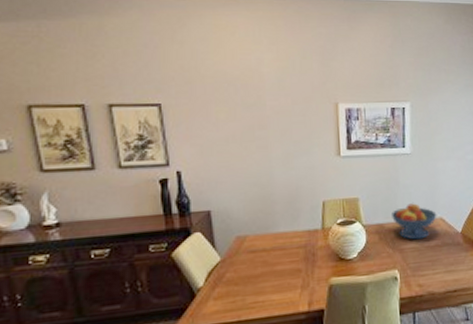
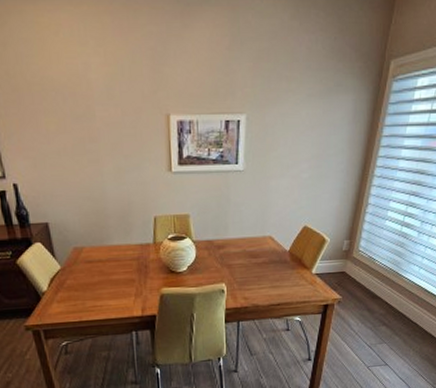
fruit bowl: present [392,203,437,240] -> none [221,221,266,257]

